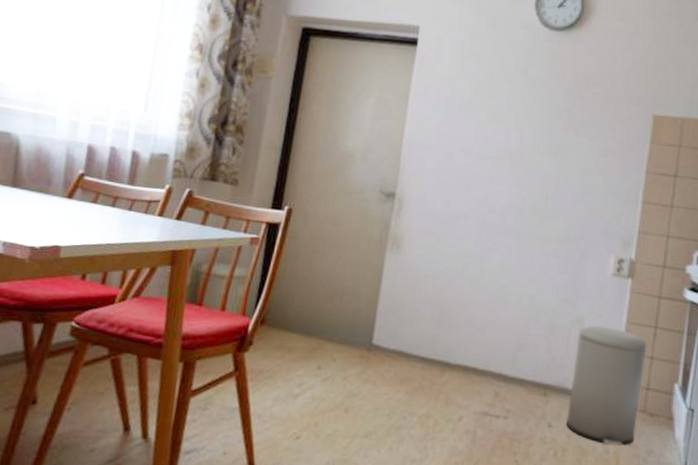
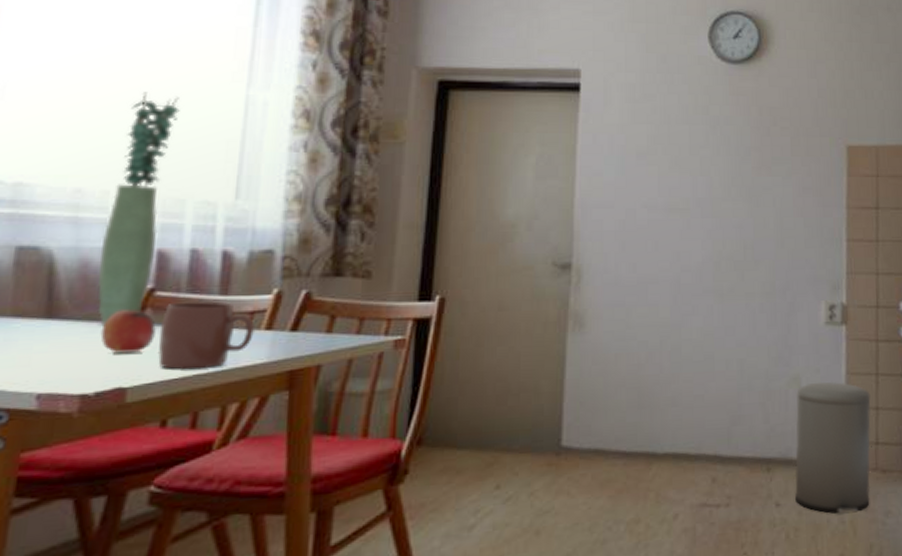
vase: none [45,20,111,197] -> present [97,92,180,325]
fruit: none [46,187,83,221] -> present [100,310,156,354]
mug: none [83,186,151,240] -> present [158,301,254,370]

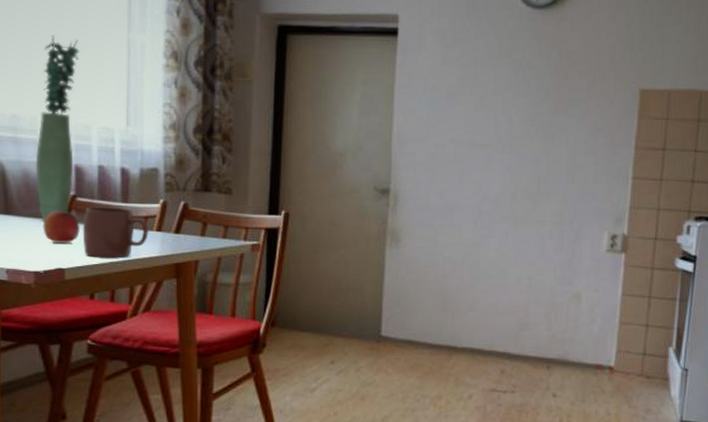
pedal bin: present [794,382,871,514] -> none [570,301,642,408]

